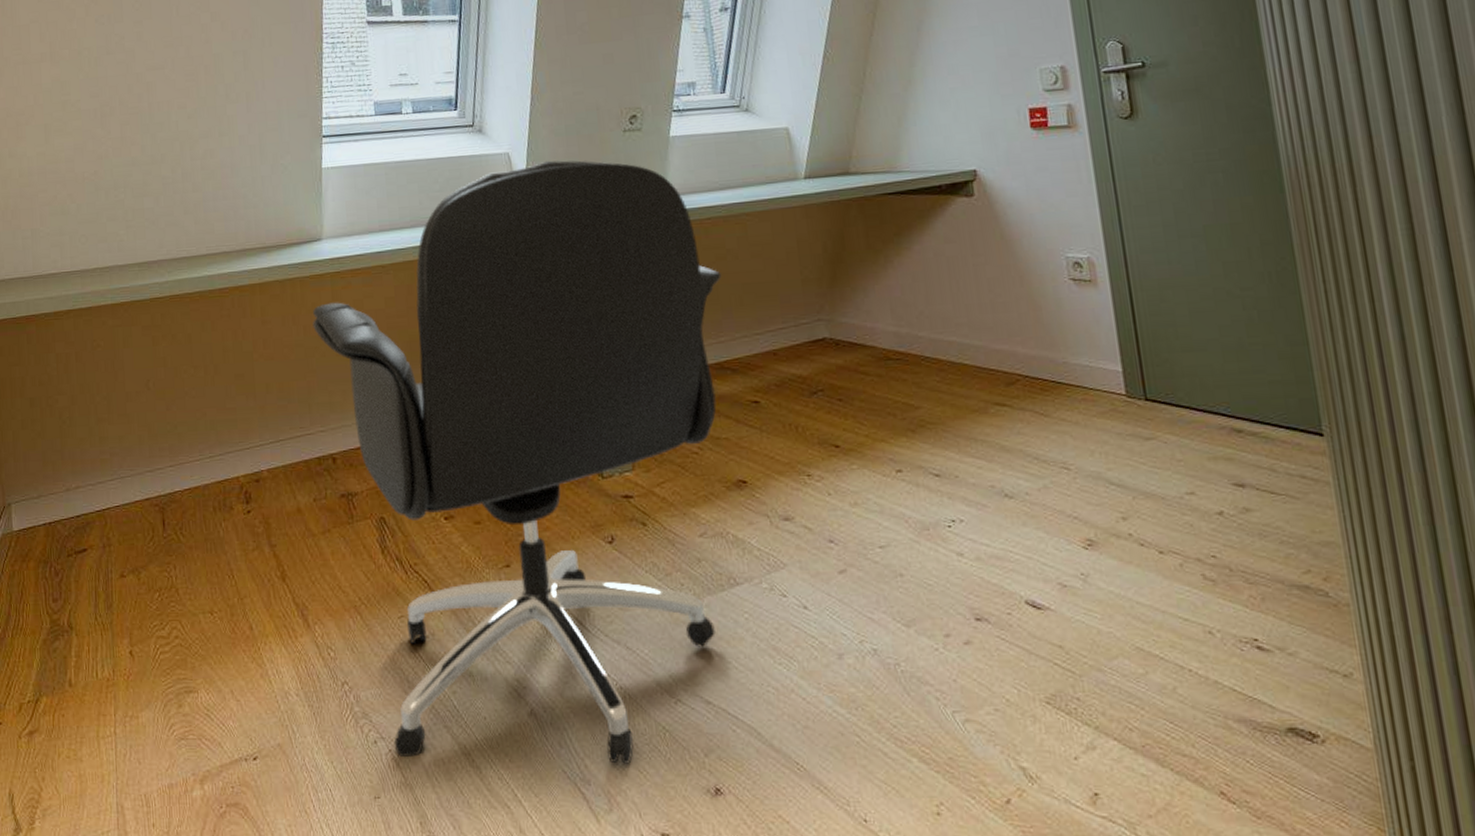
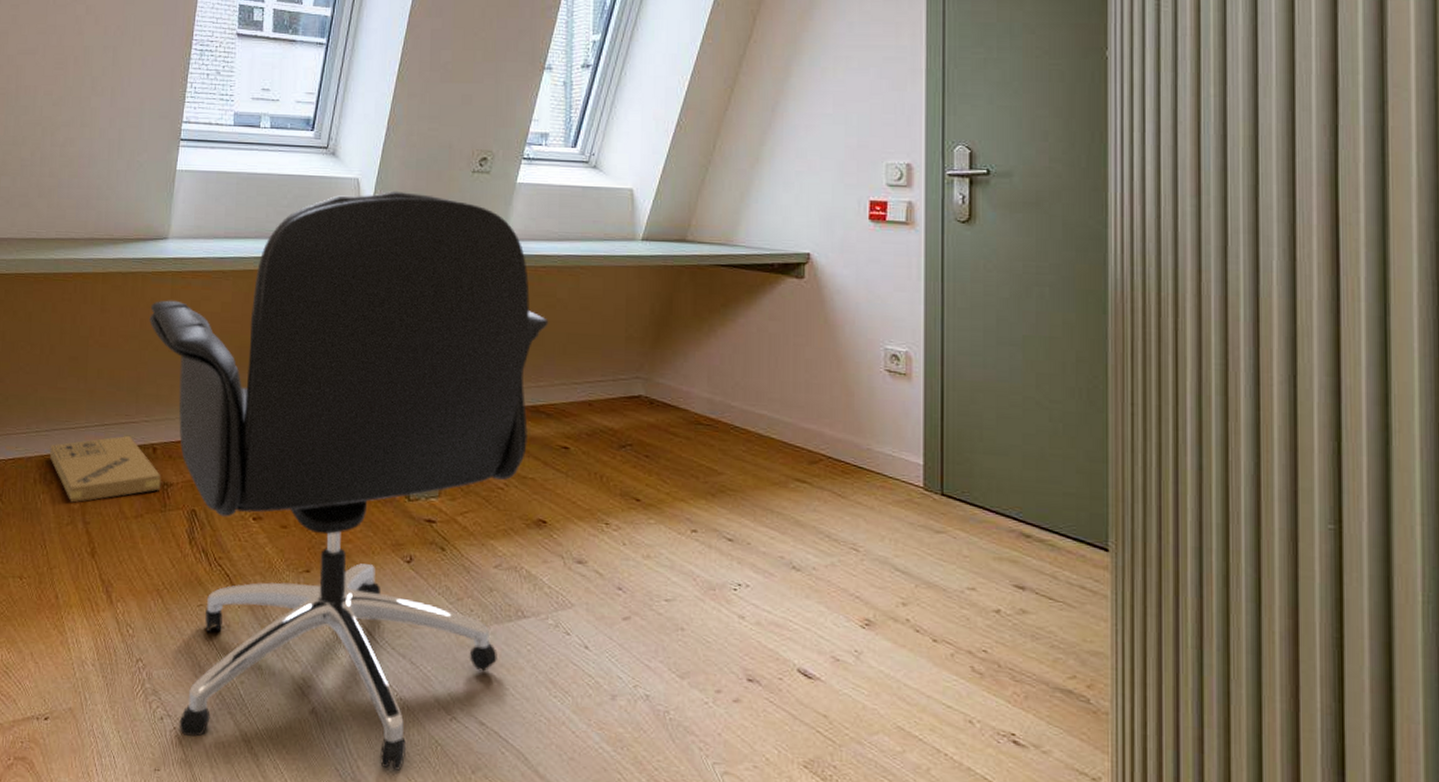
cardboard box: none [225,448,346,527] -> present [49,435,161,503]

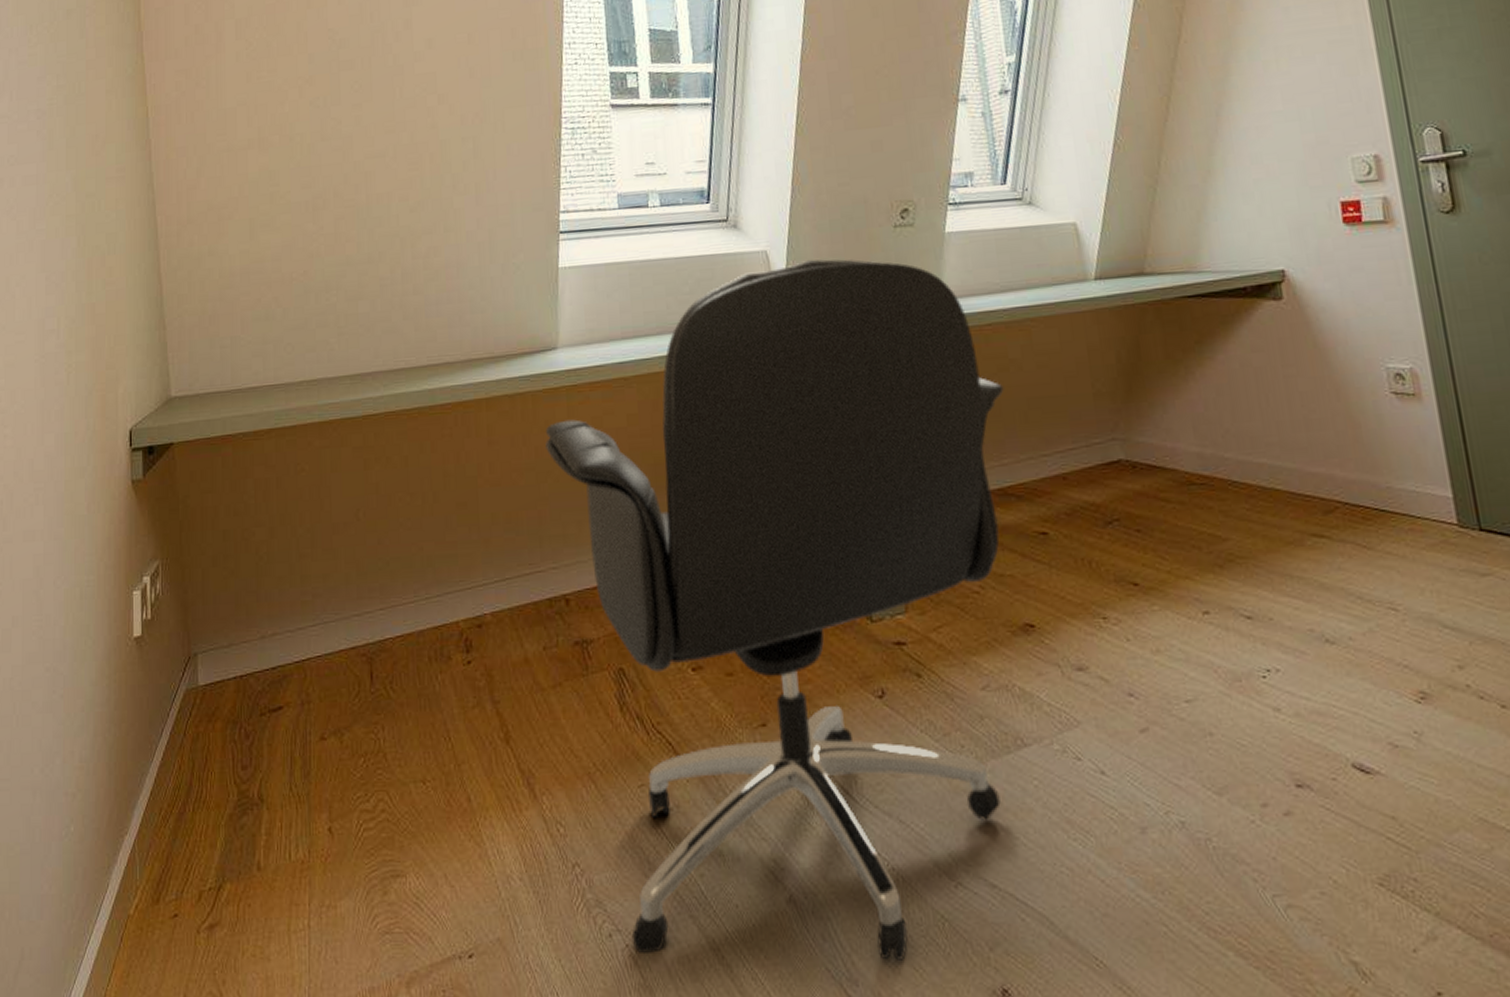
cardboard box: present [49,435,161,503] -> none [443,588,580,680]

